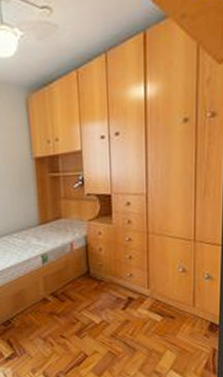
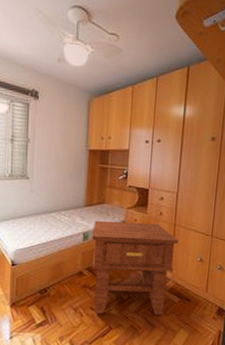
side table: none [51,234,154,342] -> present [91,220,179,315]

